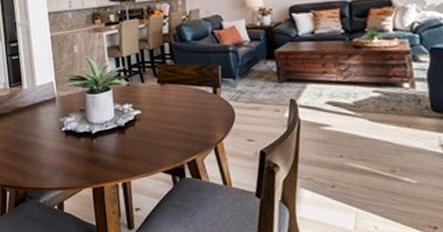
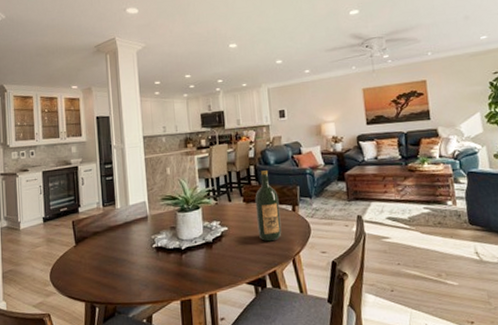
wine bottle: none [170,48,202,127] -> present [255,170,282,242]

